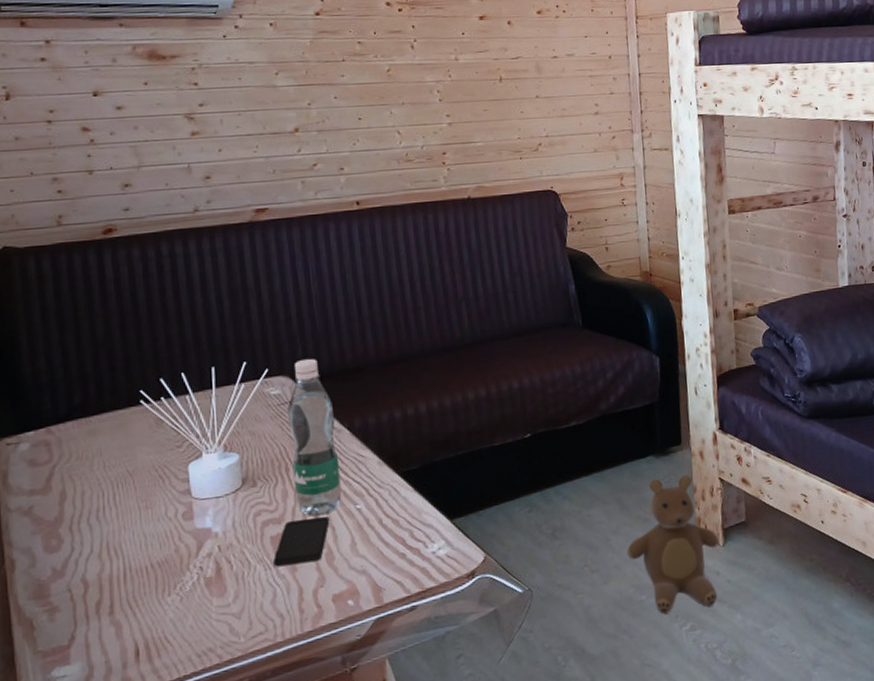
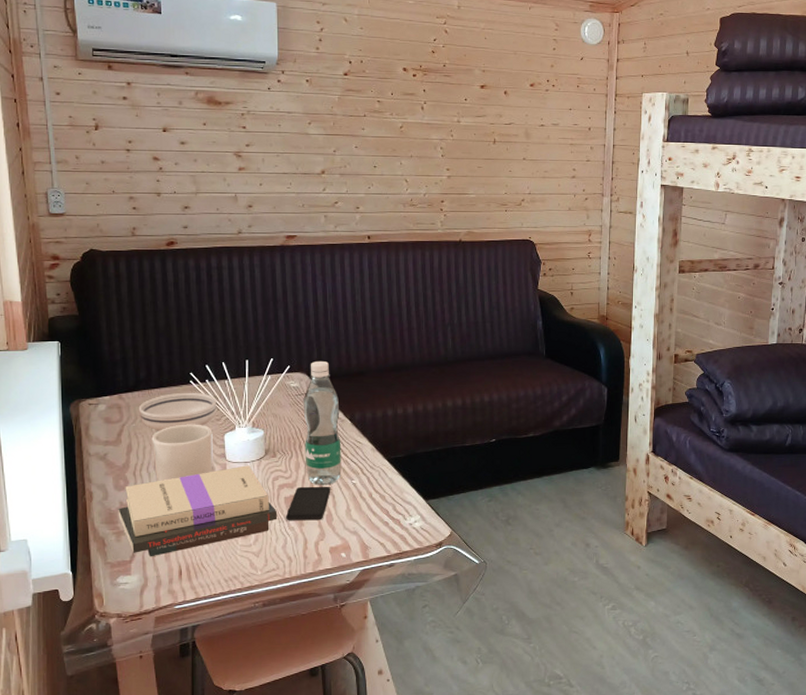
books: none [50,501,263,637] -> present [118,465,278,557]
bowl: none [73,414,177,470] -> present [138,392,217,431]
mug: none [92,454,177,536] -> present [151,424,214,482]
teddy bear: present [626,475,720,614] -> none [565,486,643,594]

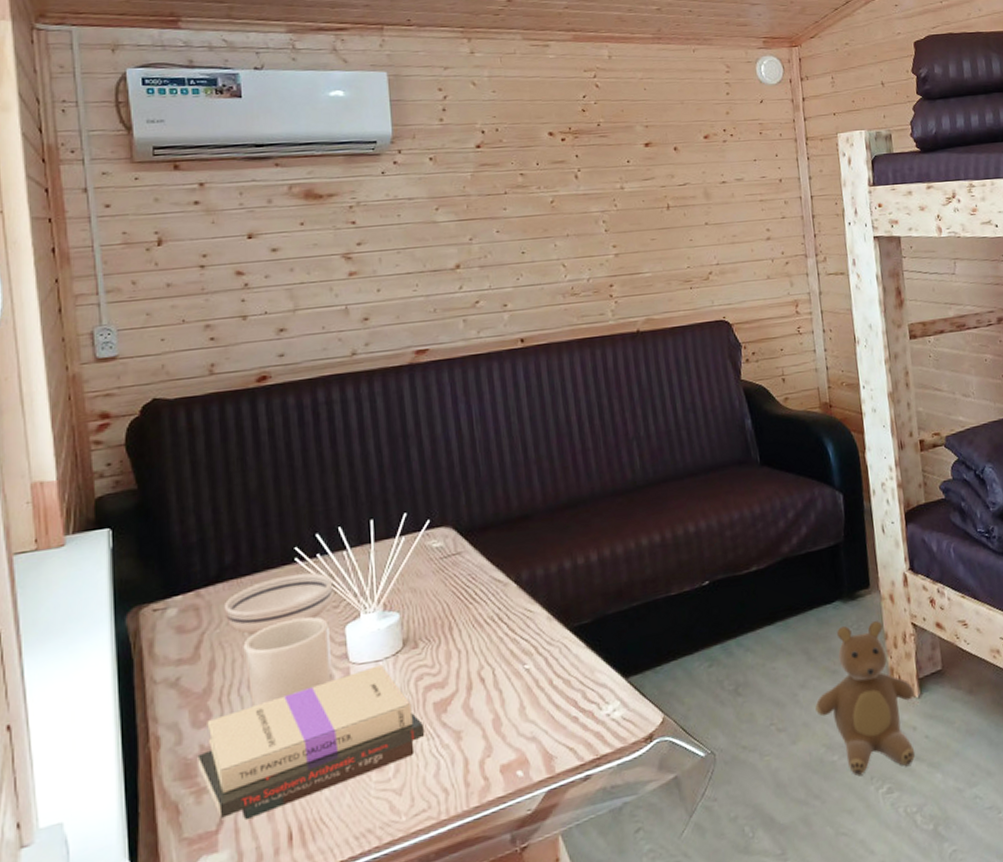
mobile phone: present [286,486,331,521] -> none [437,677,497,736]
bottle: present [303,360,342,486] -> none [450,507,509,679]
teddy bear: none [565,486,643,594] -> present [815,621,915,776]

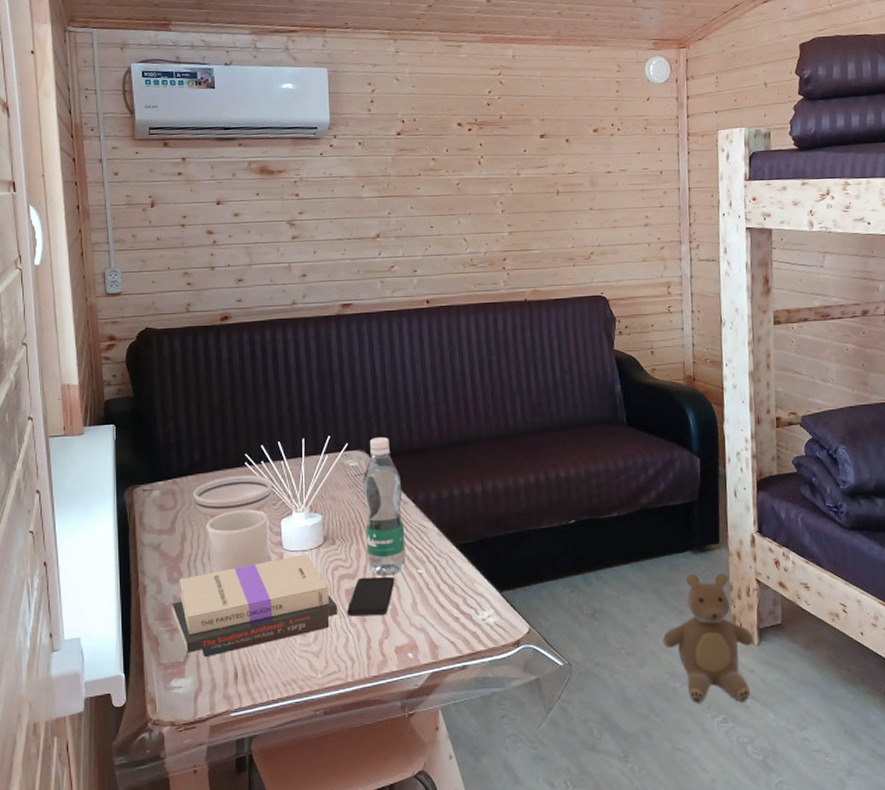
mobile phone: none [437,677,497,736] -> present [347,576,395,617]
bottle: none [450,507,509,679] -> present [362,436,406,576]

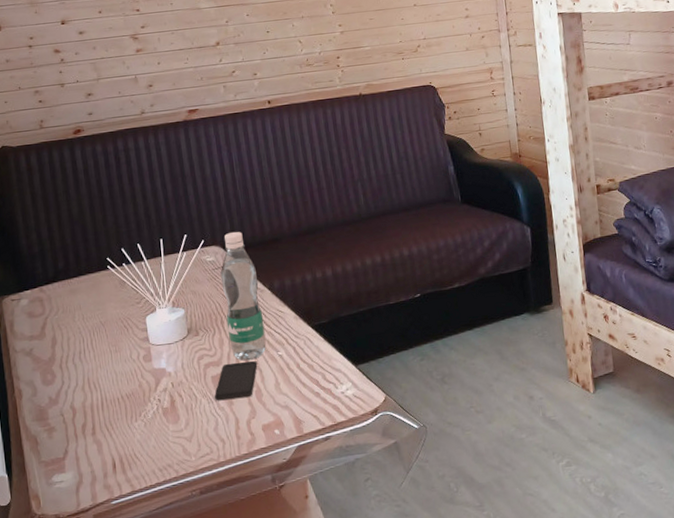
books: present [172,554,338,658] -> none [47,346,207,452]
bowl: present [193,475,273,518] -> none [59,277,136,321]
mug: present [206,509,271,574] -> none [74,309,139,373]
teddy bear: present [662,573,754,703] -> none [507,331,590,451]

